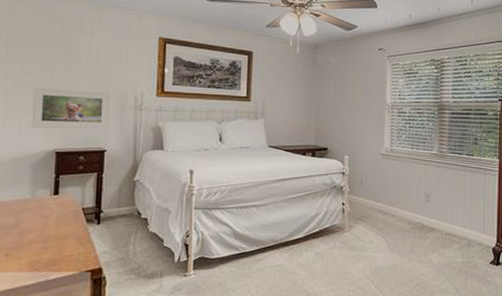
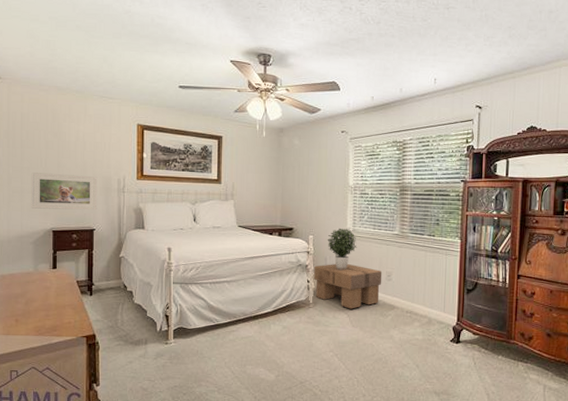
footstool: none [349,184,421,233] -> present [314,263,382,309]
potted plant: none [363,147,395,192] -> present [327,228,358,271]

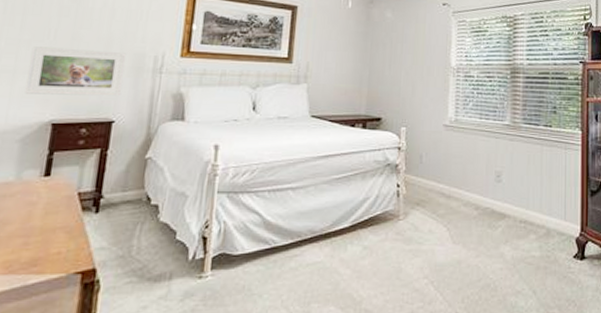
footstool: present [314,263,382,309] -> none [405,161,491,220]
potted plant: present [327,228,358,271] -> none [423,117,461,171]

